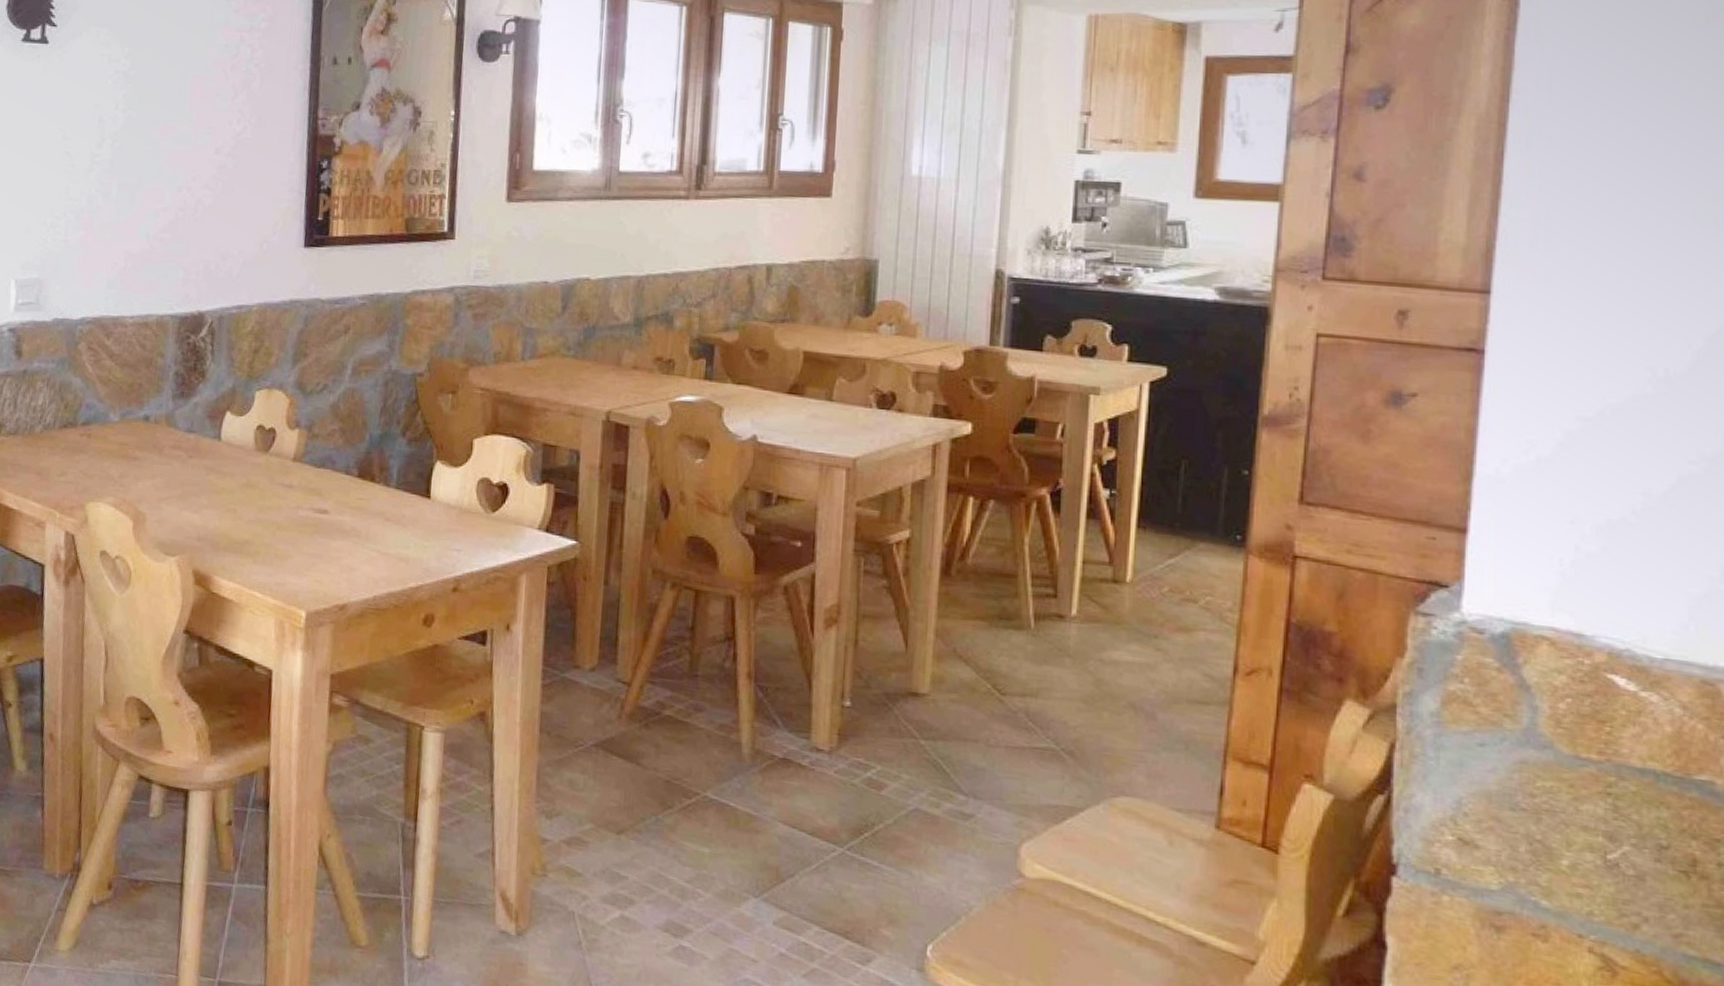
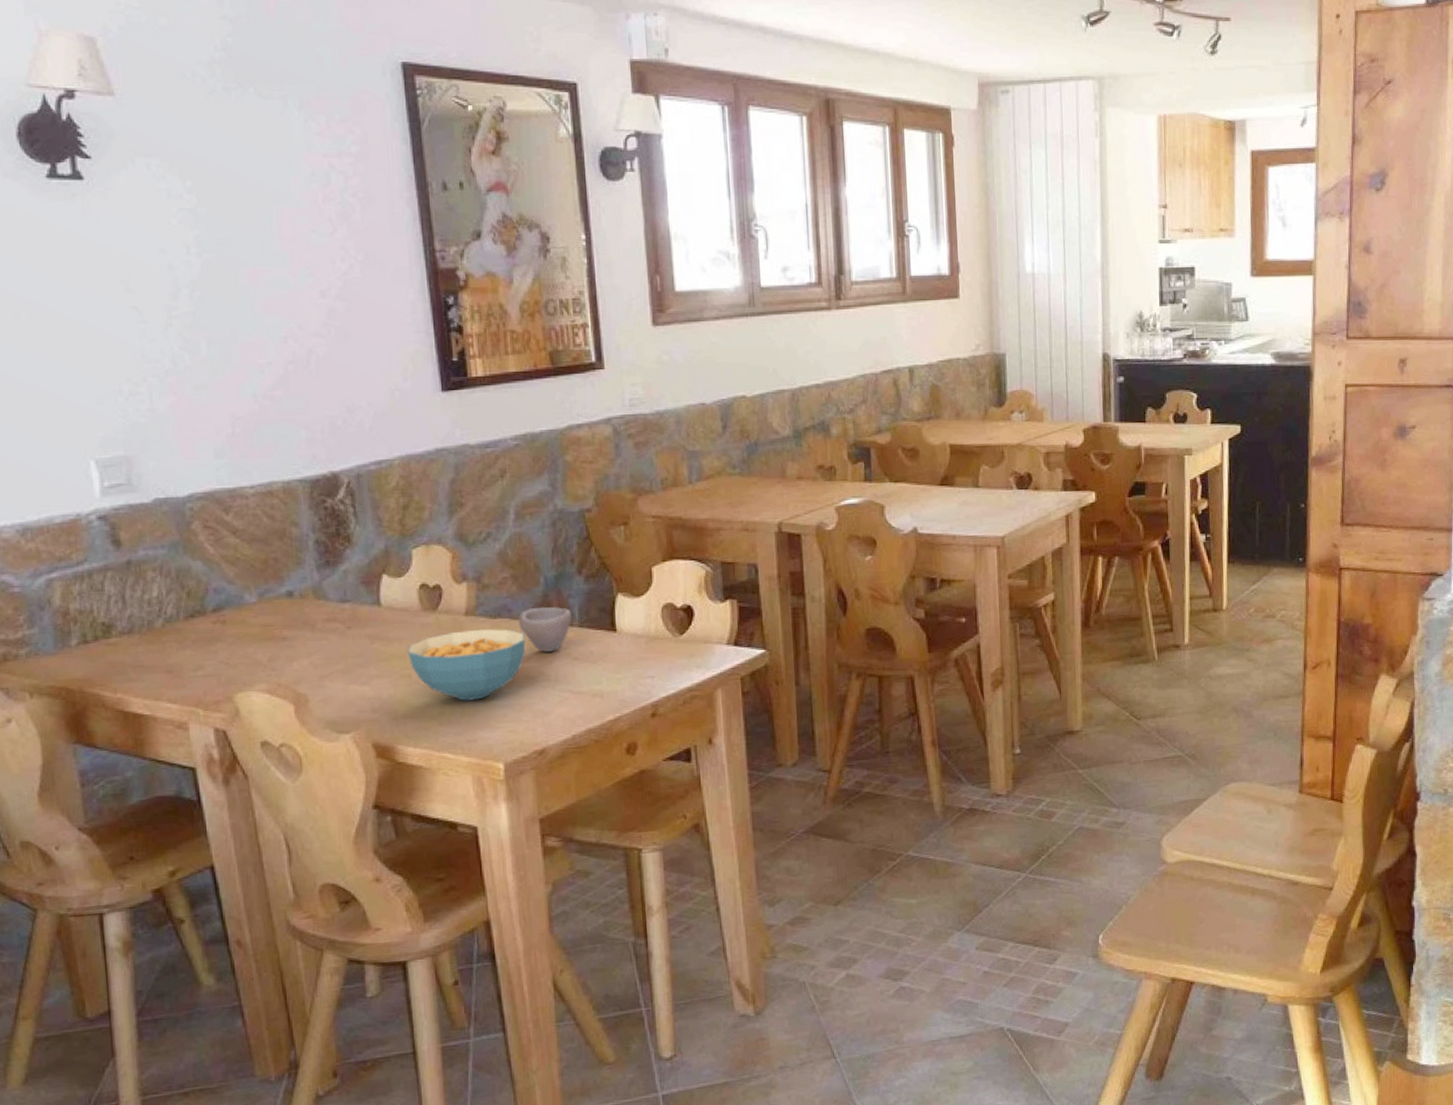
cereal bowl: none [236,474,344,545] -> present [407,628,526,701]
cup: none [339,462,390,509] -> present [518,607,572,653]

